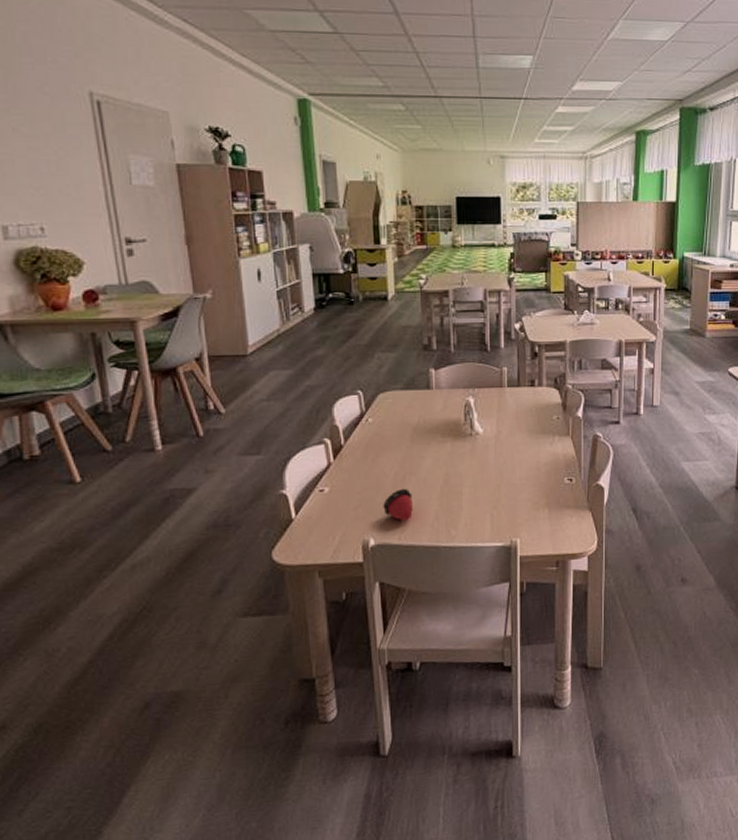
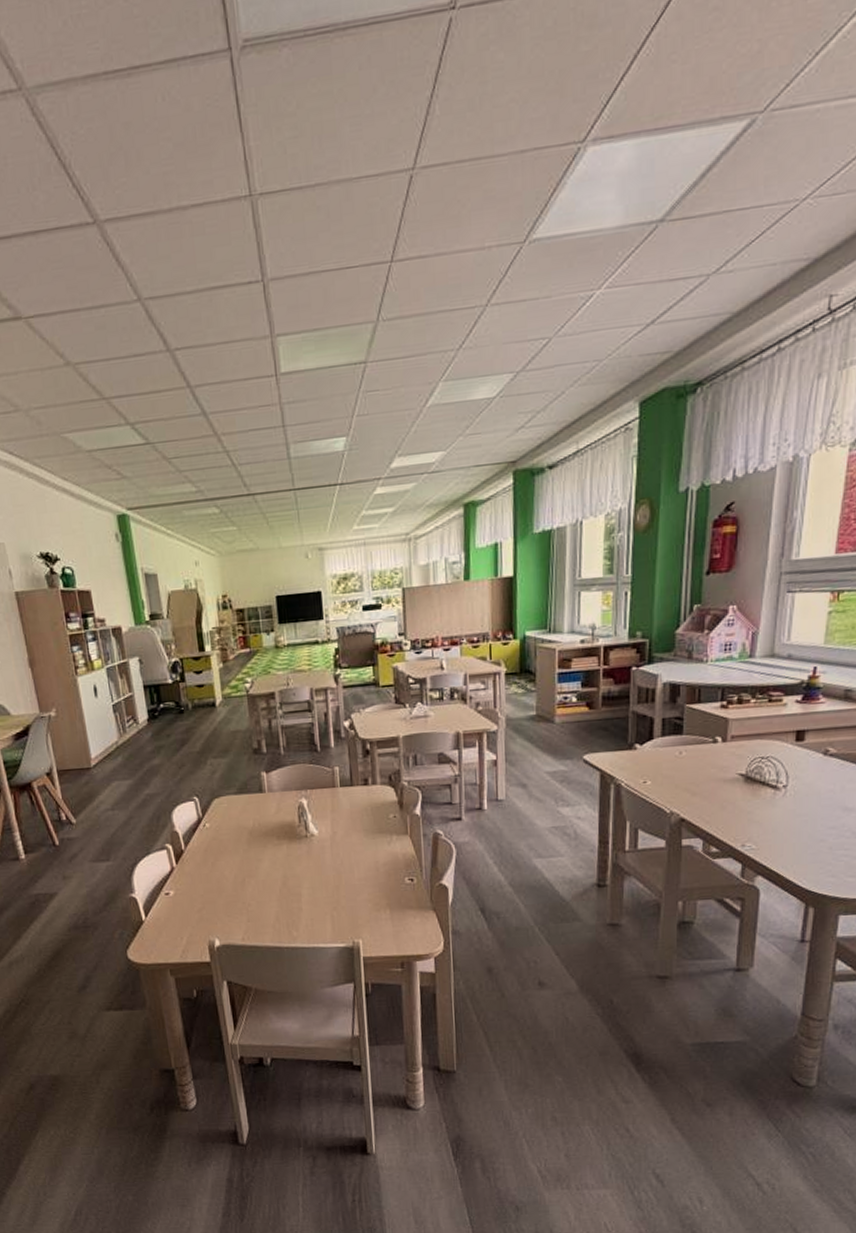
fruit: present [383,488,413,521] -> none [225,890,254,923]

